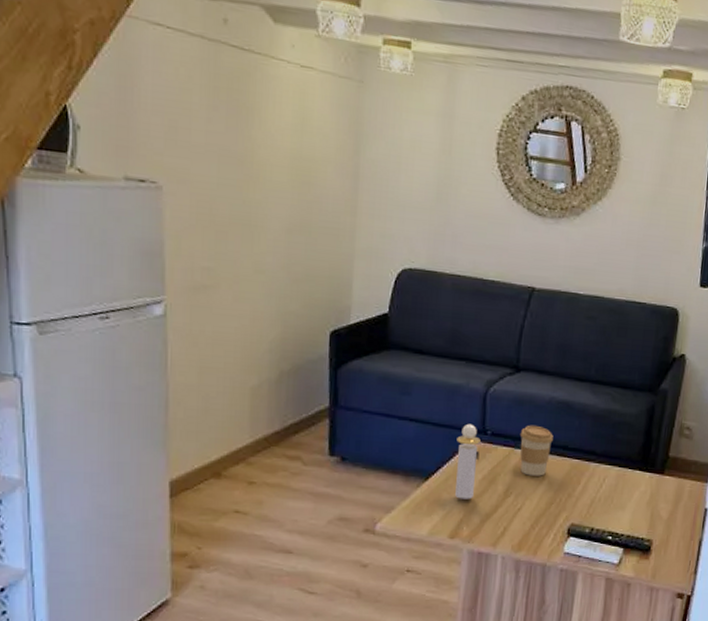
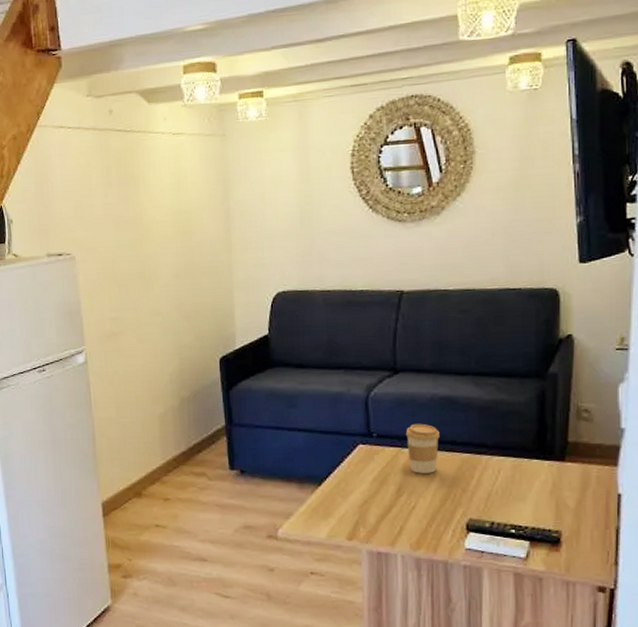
perfume bottle: present [455,423,481,499] -> none [344,428,368,501]

